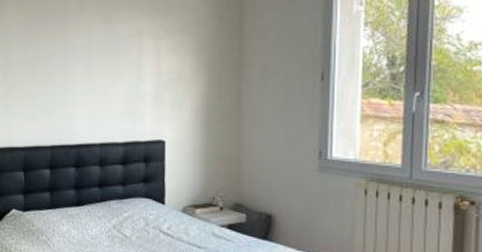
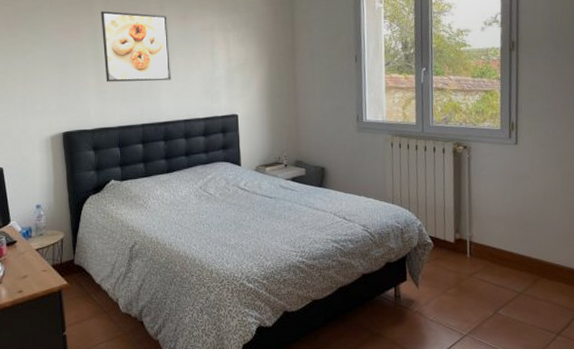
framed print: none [13,11,89,96] -> present [101,11,171,82]

